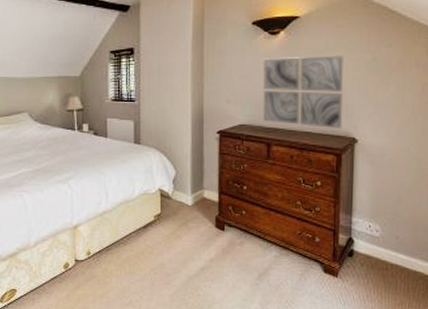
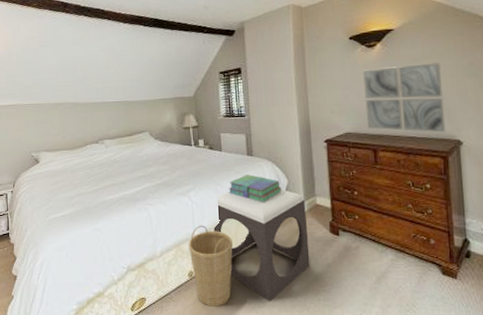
basket: none [65,215,113,300] -> present [188,225,233,307]
footstool: none [93,180,193,295] -> present [213,189,310,301]
stack of books: none [111,164,169,195] -> present [228,174,282,203]

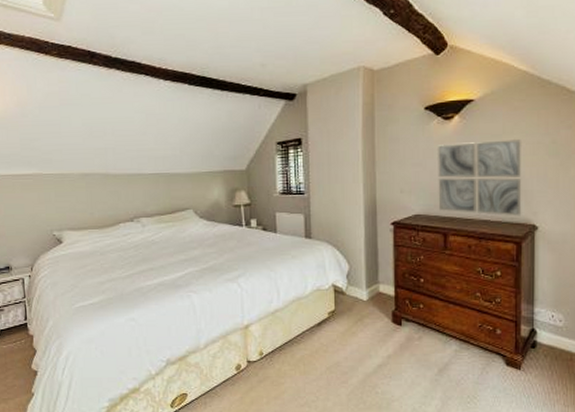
basket: present [188,225,233,307] -> none [236,314,286,402]
footstool: present [213,189,310,301] -> none [265,276,369,395]
stack of books: present [228,174,282,203] -> none [282,259,342,291]

